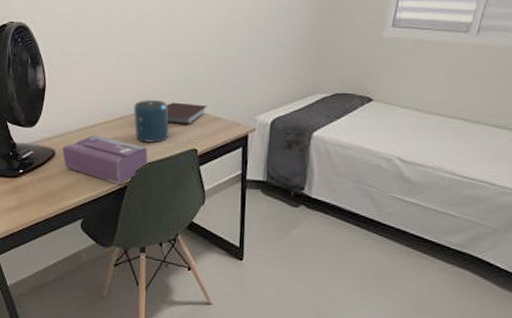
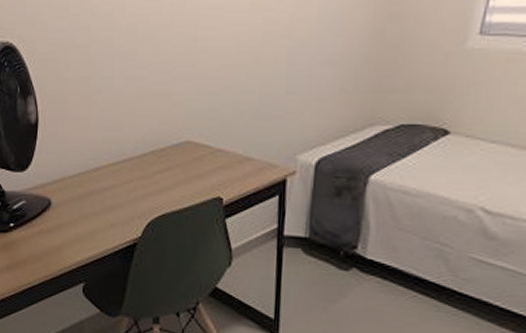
tissue box: present [62,134,149,184] -> none [60,180,163,241]
speaker: present [134,100,169,143] -> none [144,136,188,190]
notebook: present [166,102,207,125] -> none [184,139,235,168]

